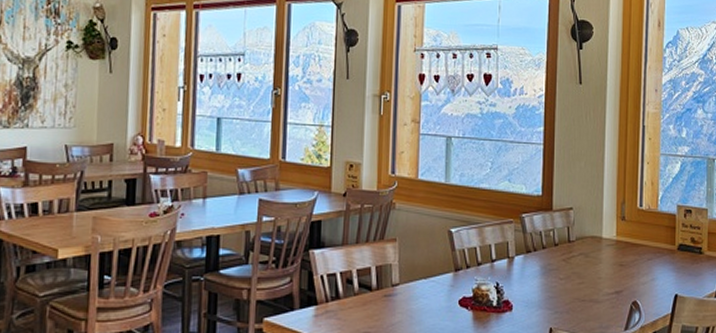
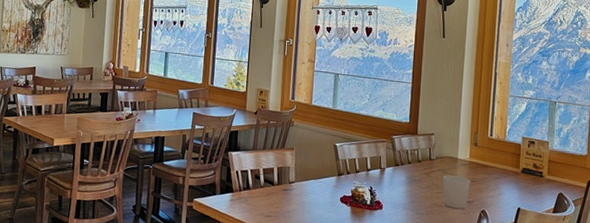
dixie cup: none [585,260,619,302] -> present [442,175,471,209]

